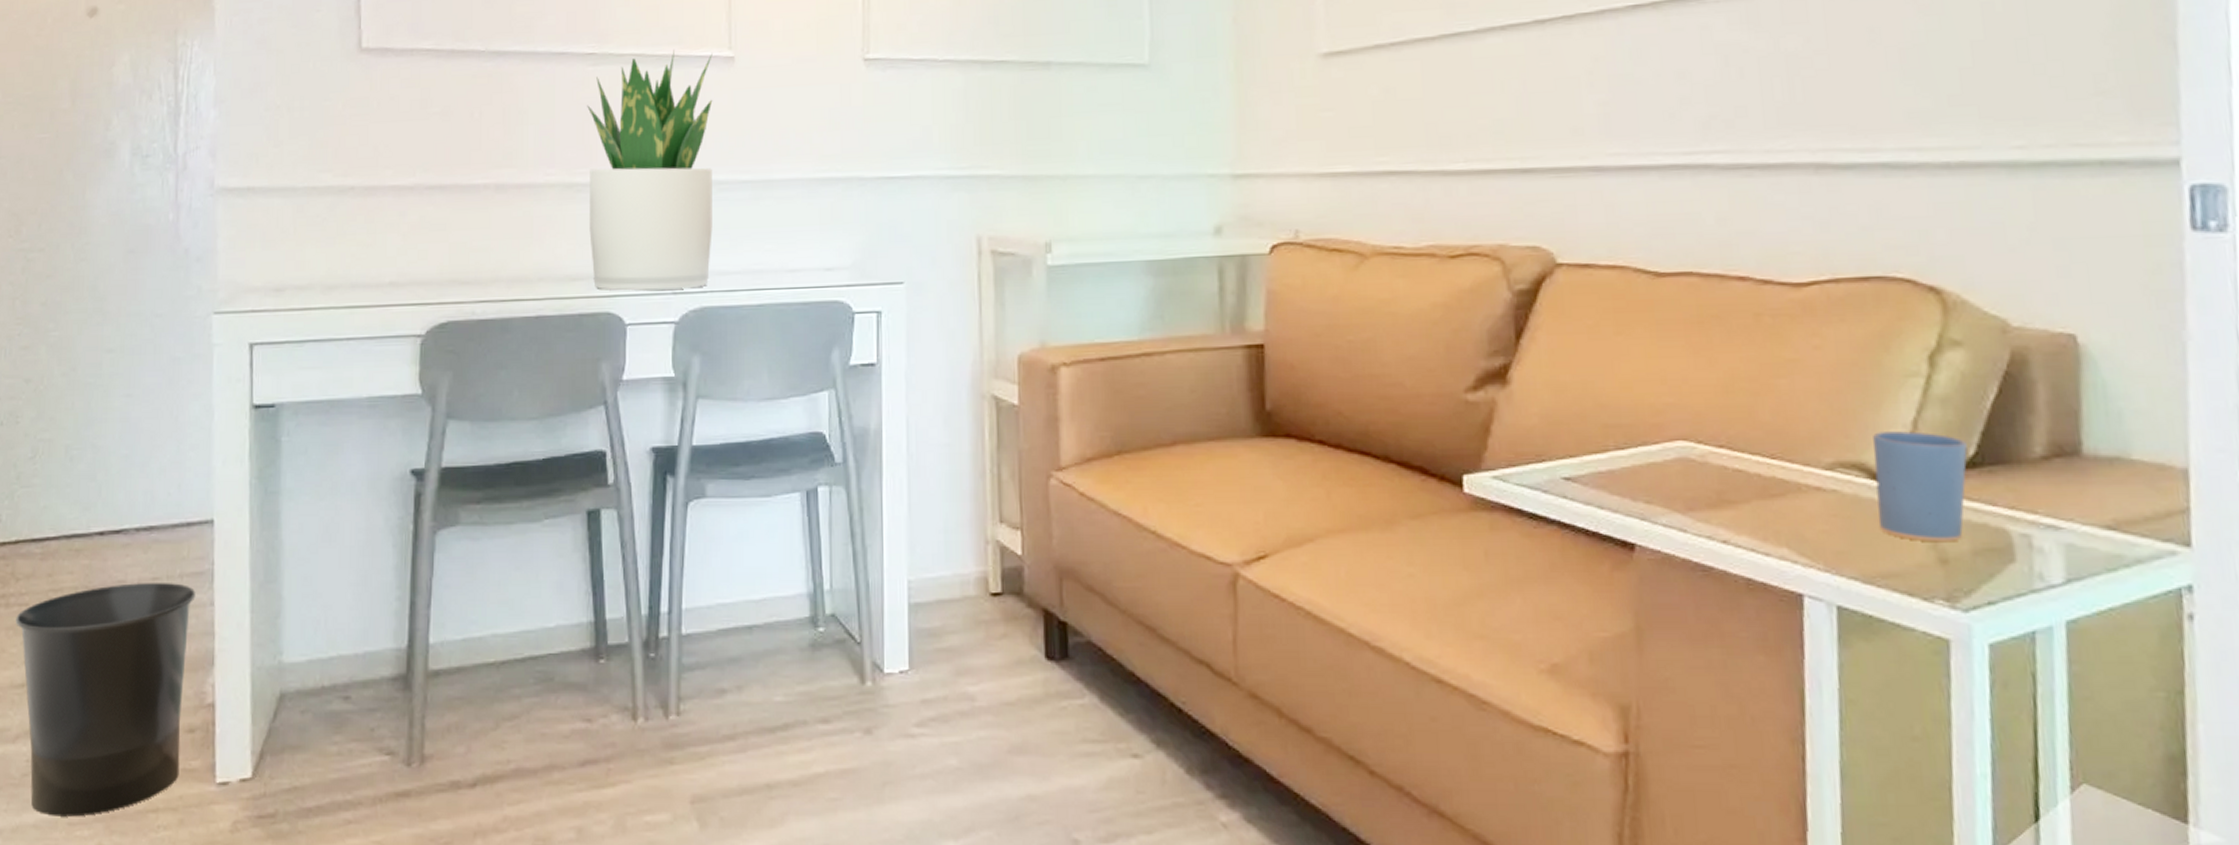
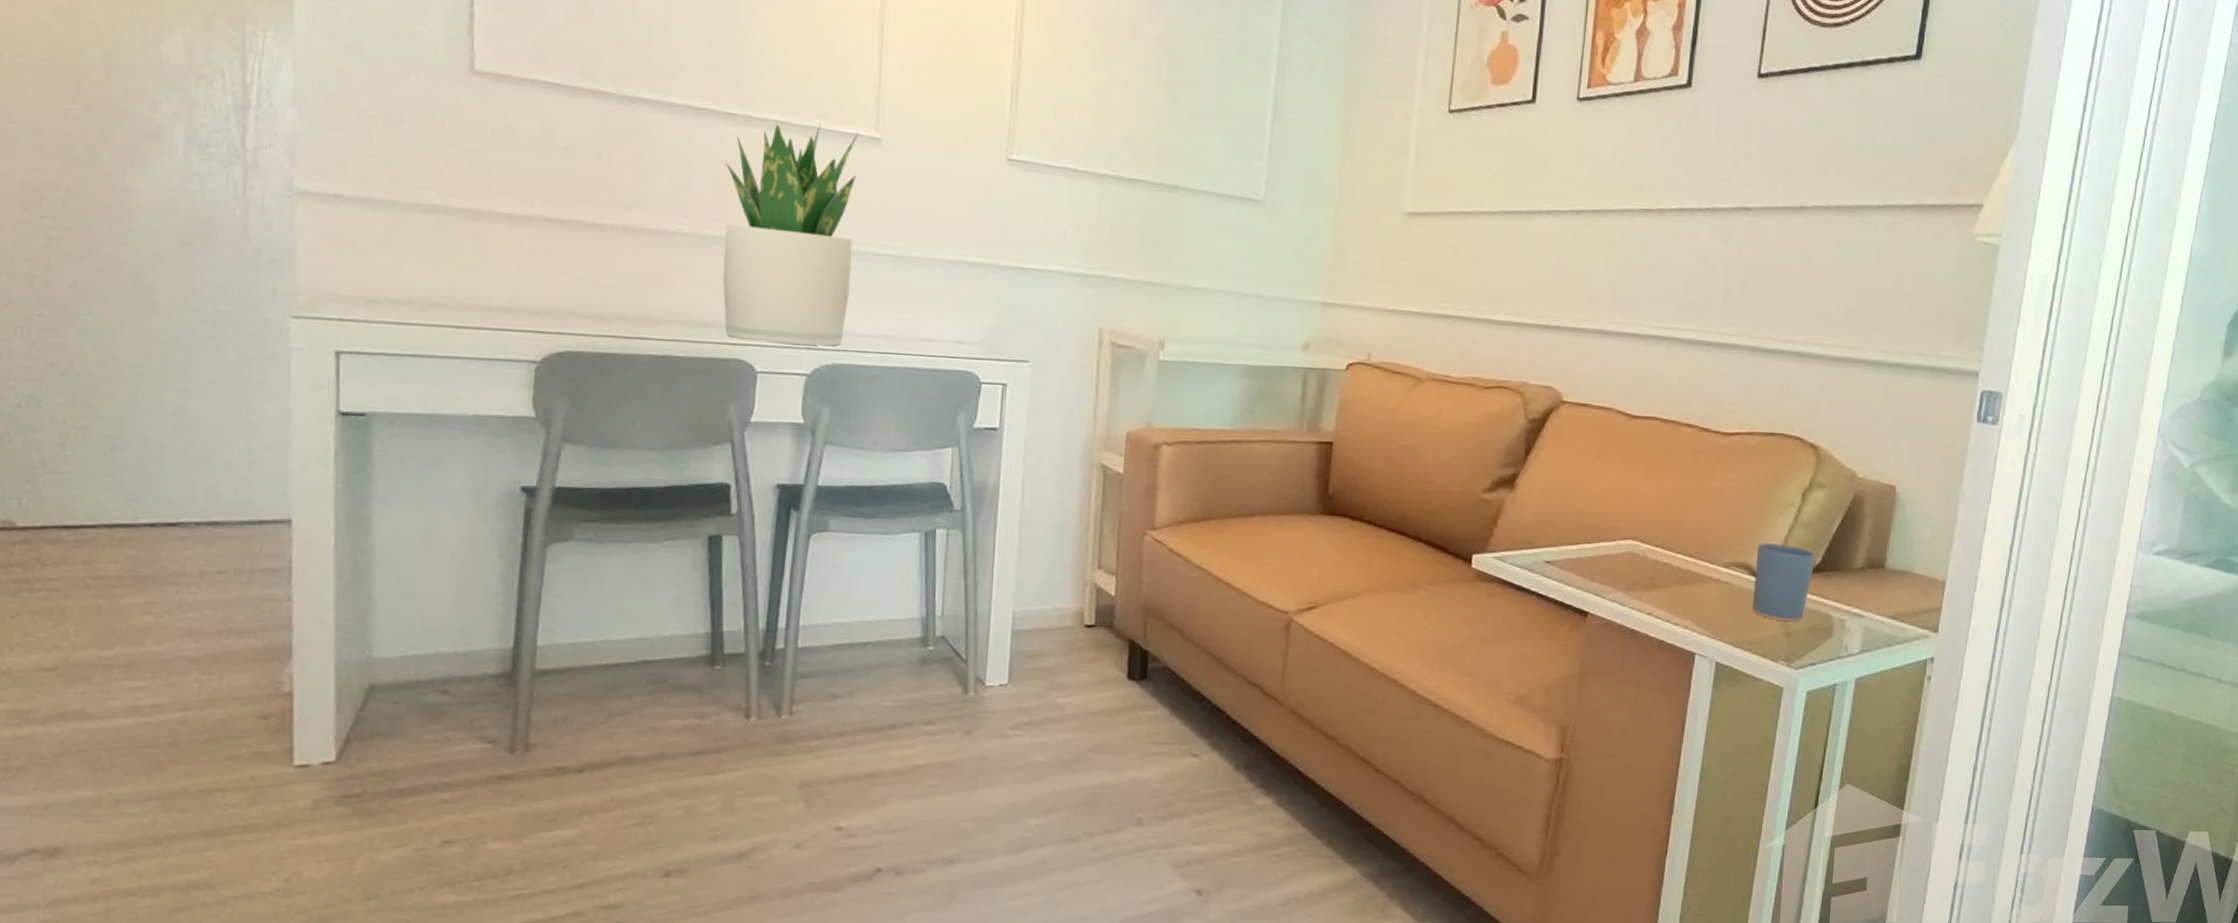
waste bin: present [16,582,196,817] -> none [43,575,270,795]

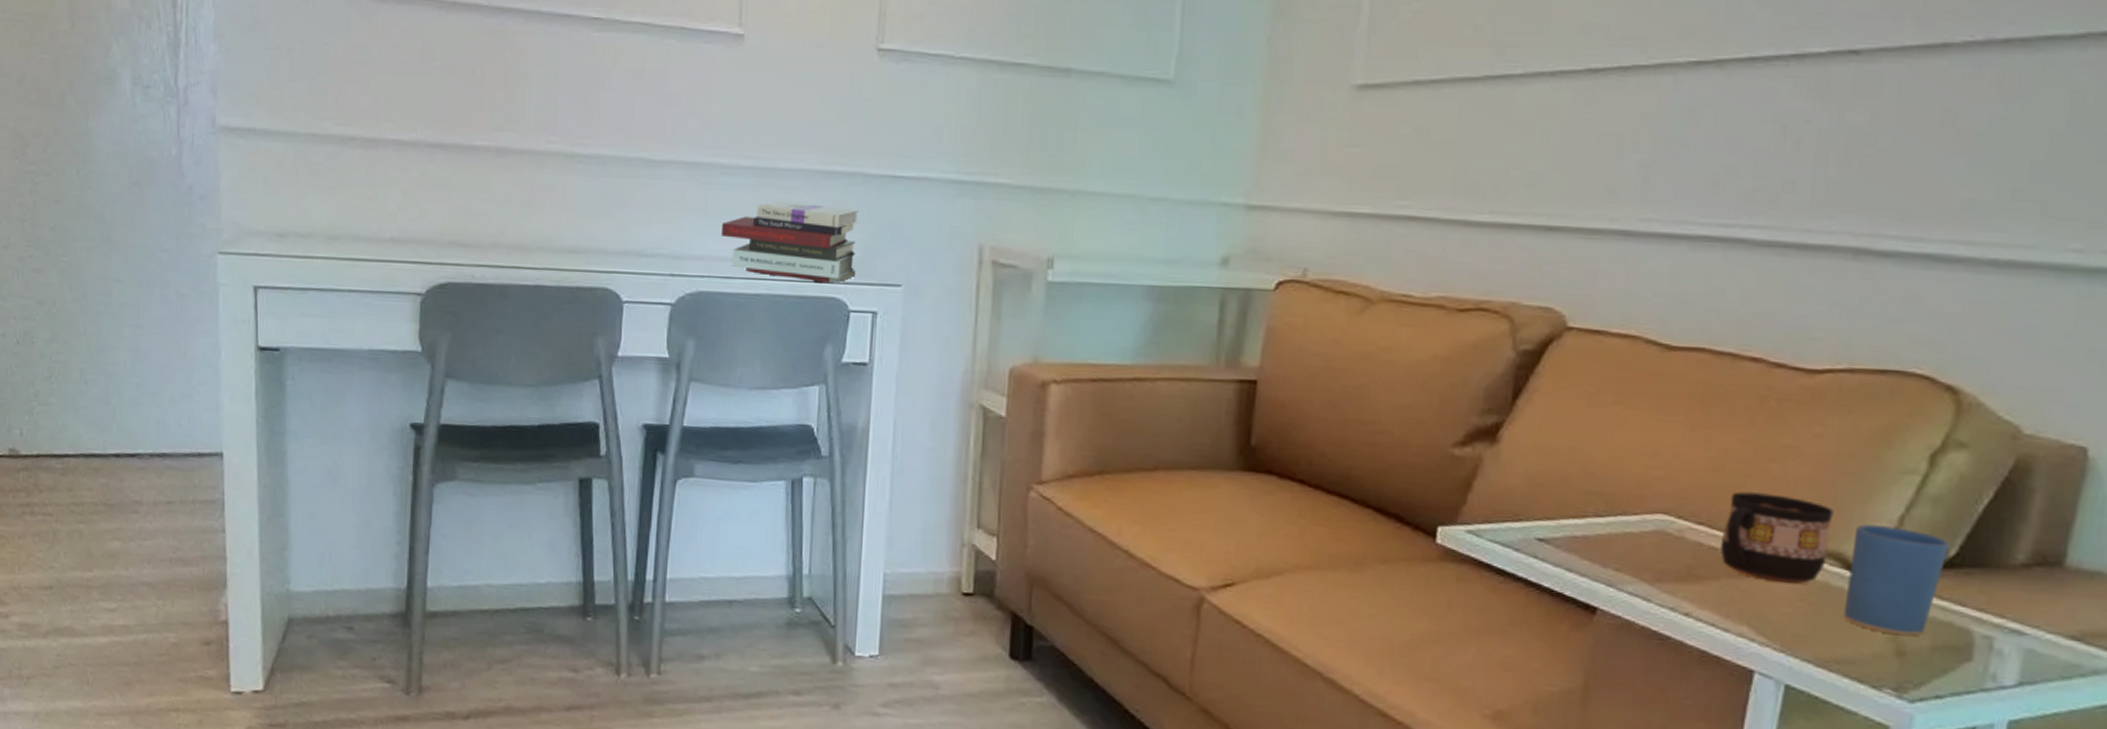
planter: present [722,122,859,346] -> none [589,20,722,272]
books: none [858,284,990,359] -> present [722,200,859,284]
cup: none [1670,522,1744,588] -> present [1719,491,1834,584]

